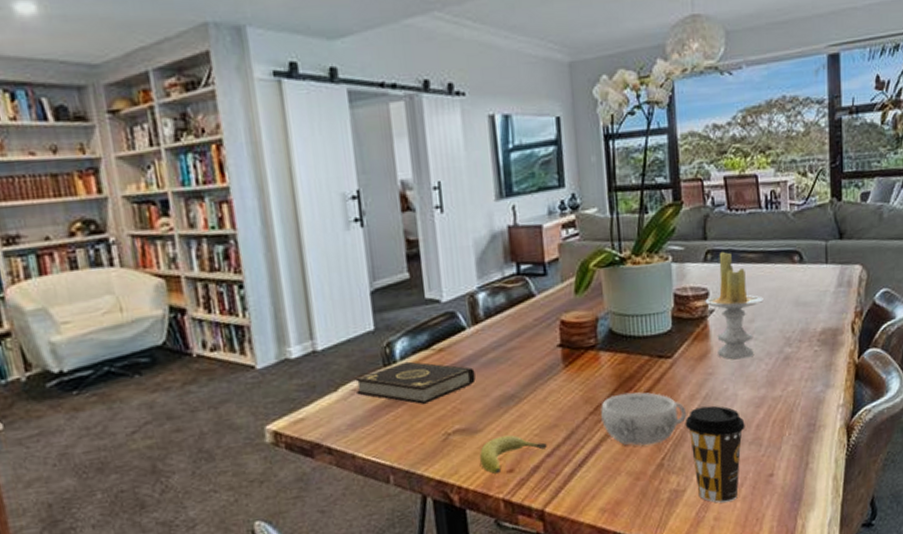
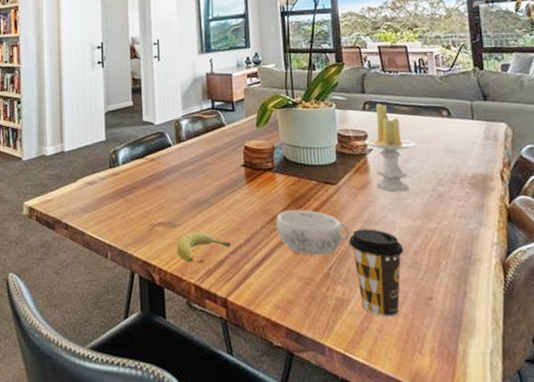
book: present [355,361,476,405] -> none [89,166,177,200]

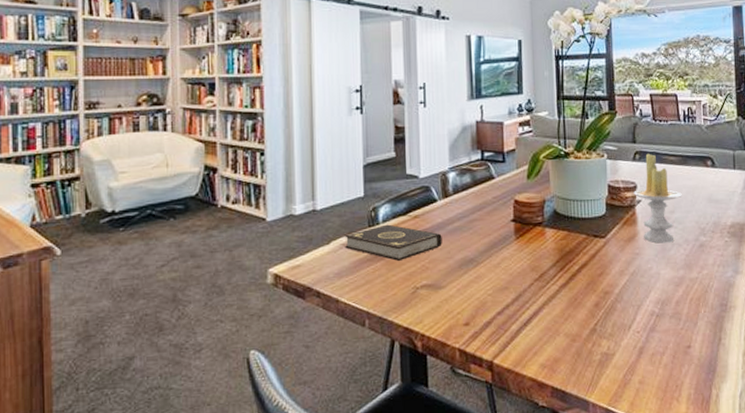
book: none [89,166,177,200] -> present [345,224,442,262]
fruit: present [176,232,231,263] -> none [441,293,498,327]
decorative bowl: present [275,209,351,256] -> none [544,264,617,312]
coffee cup: present [348,229,404,316] -> none [615,281,667,368]

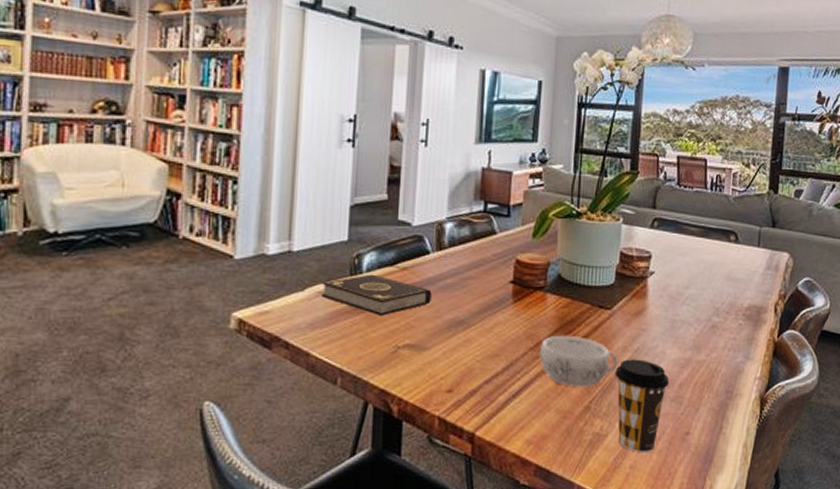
decorative bowl: none [544,264,617,312] -> present [538,335,618,388]
coffee cup: none [615,281,667,368] -> present [614,359,670,452]
candle: present [634,153,682,243] -> none [647,221,699,321]

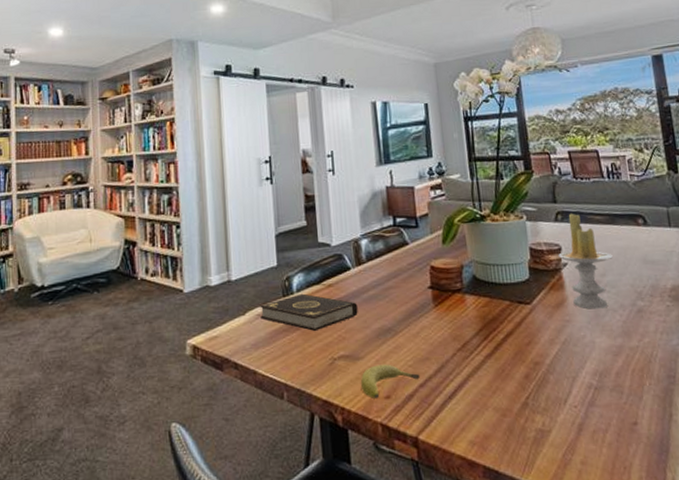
fruit: none [422,357,487,393] -> present [360,364,420,400]
decorative bowl: present [538,335,618,388] -> none [467,333,548,385]
coffee cup: present [614,359,670,452] -> none [546,351,605,447]
candle: none [647,221,699,321] -> present [558,213,613,309]

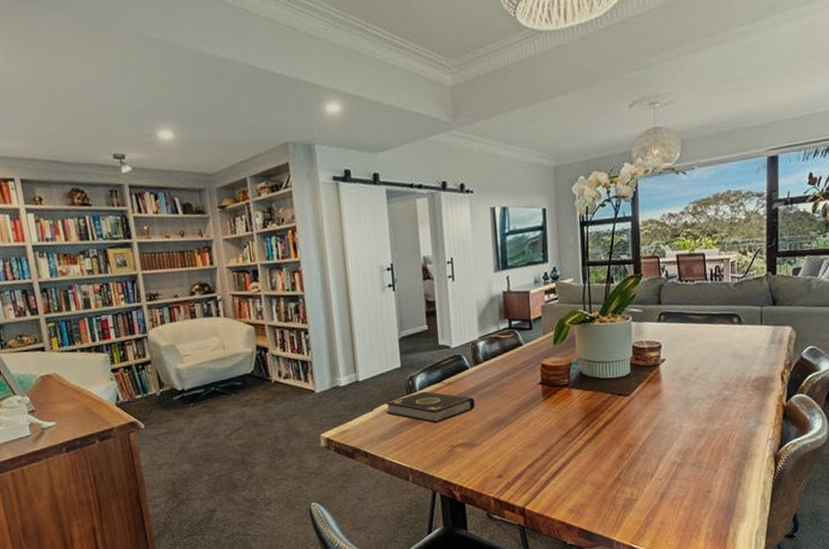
fruit: present [360,364,420,400] -> none [476,449,528,479]
candle: present [558,213,613,309] -> none [658,313,707,399]

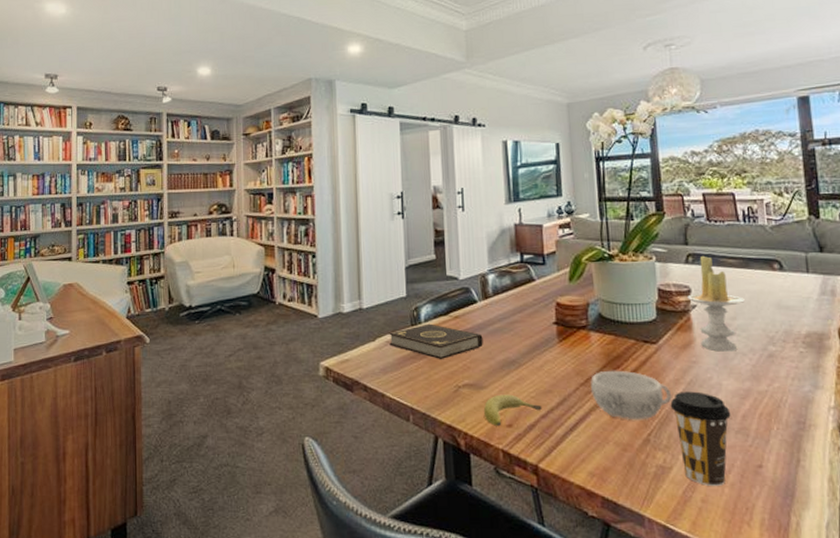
fruit: none [476,449,528,479] -> present [483,394,542,427]
decorative bowl: none [571,421,641,464] -> present [590,370,672,421]
coffee cup: none [638,434,688,511] -> present [670,391,731,486]
candle: none [658,313,707,399] -> present [687,255,745,352]

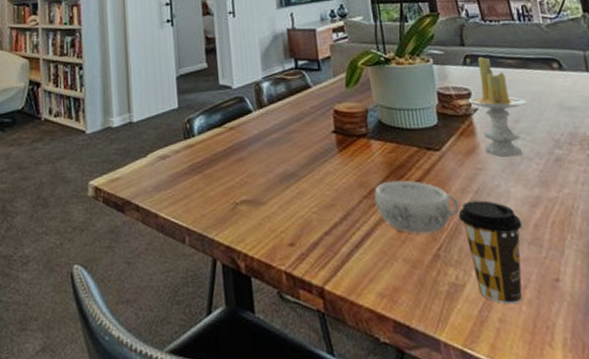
book: present [389,323,483,360] -> none [161,136,260,176]
fruit: present [483,394,542,427] -> none [263,210,325,247]

